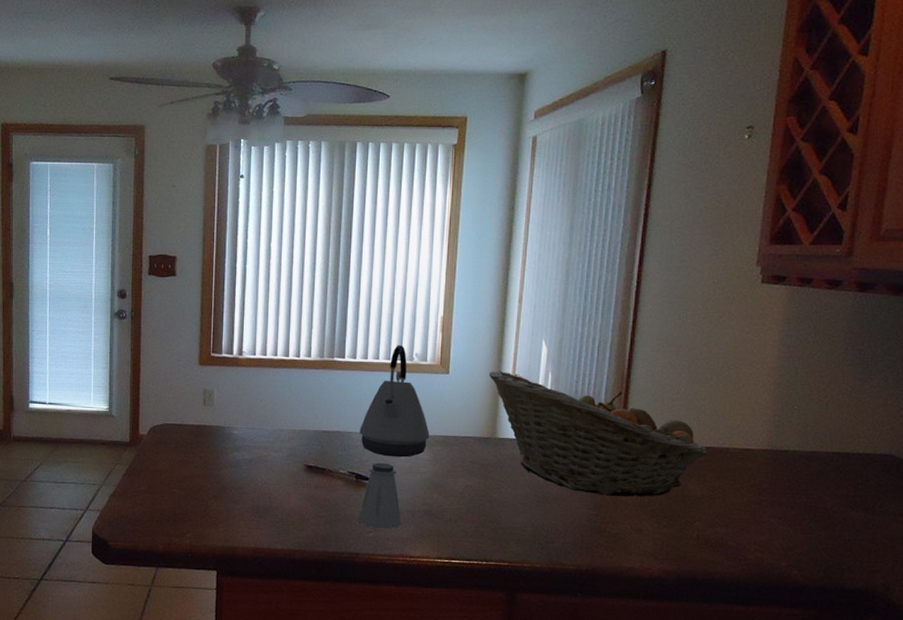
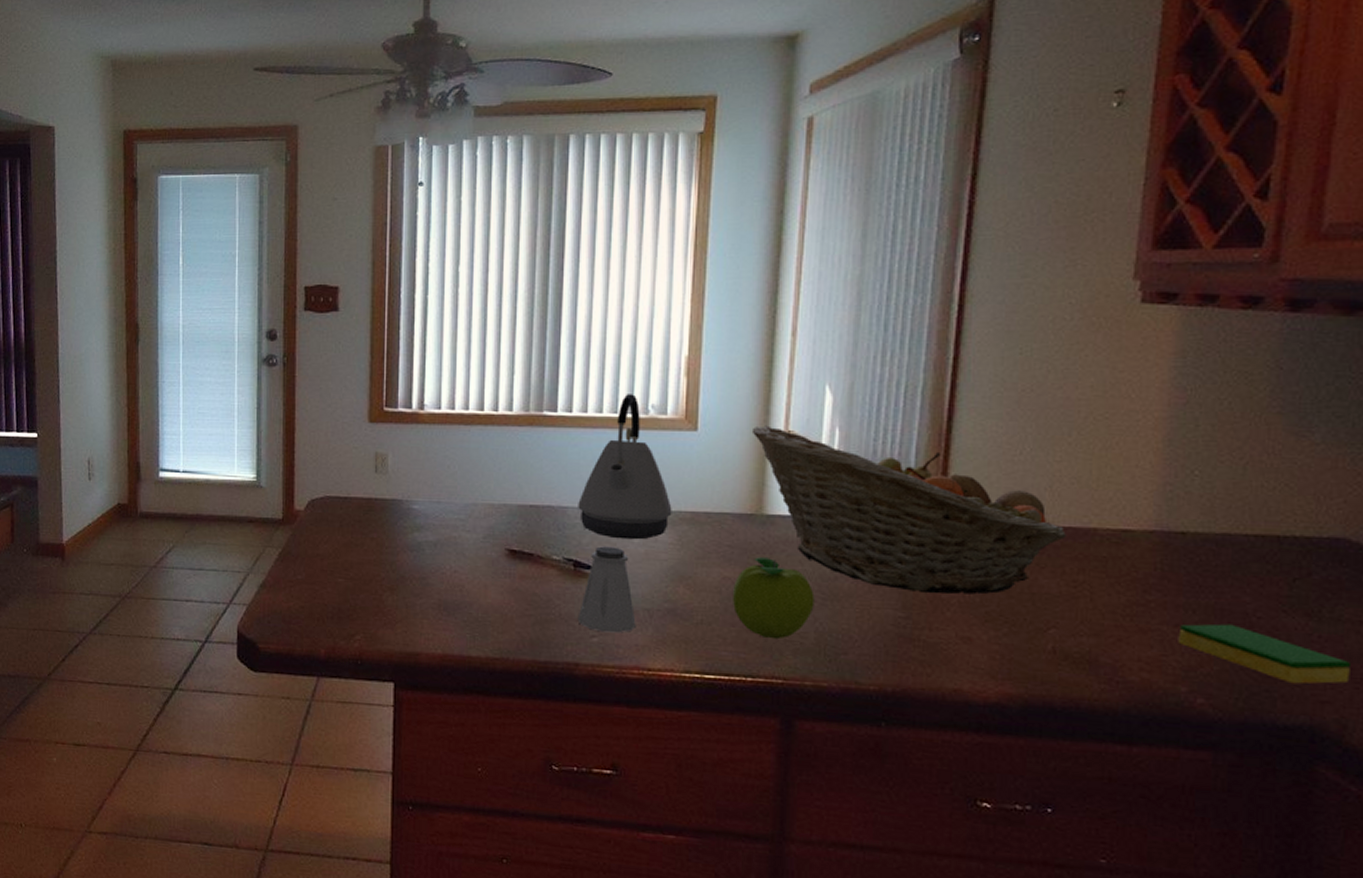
fruit: none [473,470,532,533] -> present [733,557,815,640]
dish sponge: none [781,516,892,559] -> present [1178,623,1350,684]

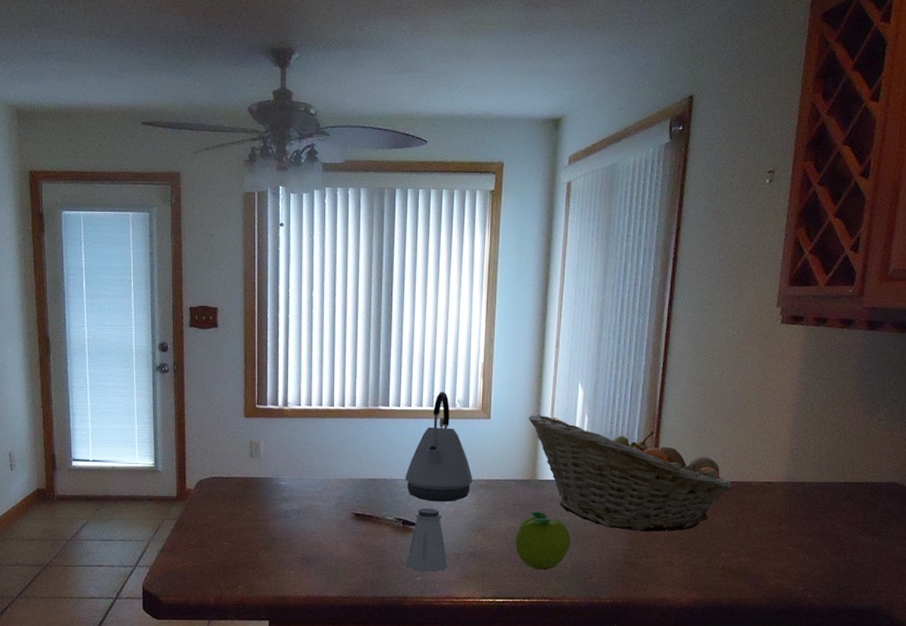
dish sponge: present [1178,623,1350,684] -> none [798,543,896,581]

